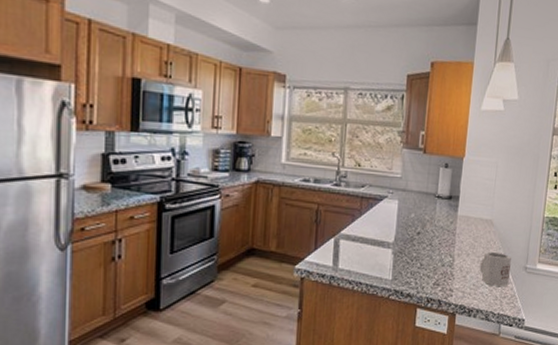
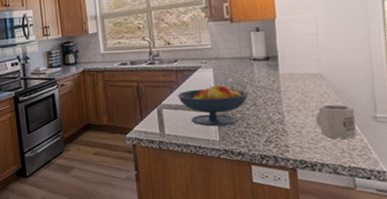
fruit bowl: none [358,219,426,264] -> present [177,85,248,127]

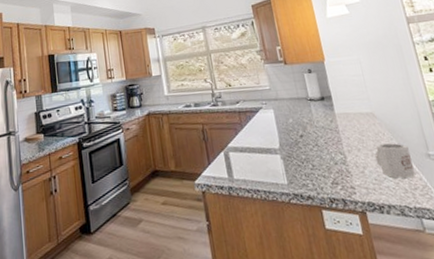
fruit bowl: present [177,85,248,127] -> none [242,126,309,170]

